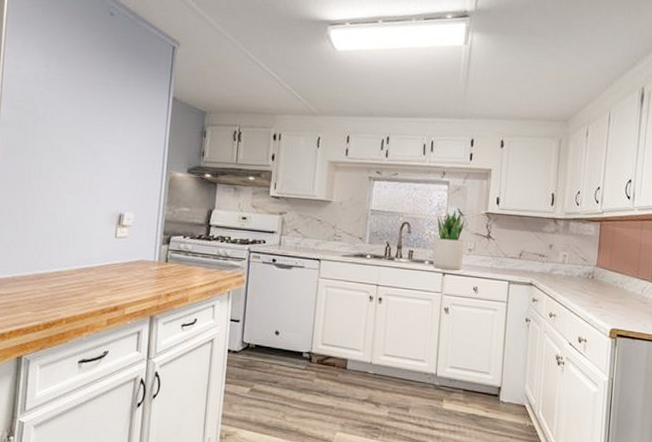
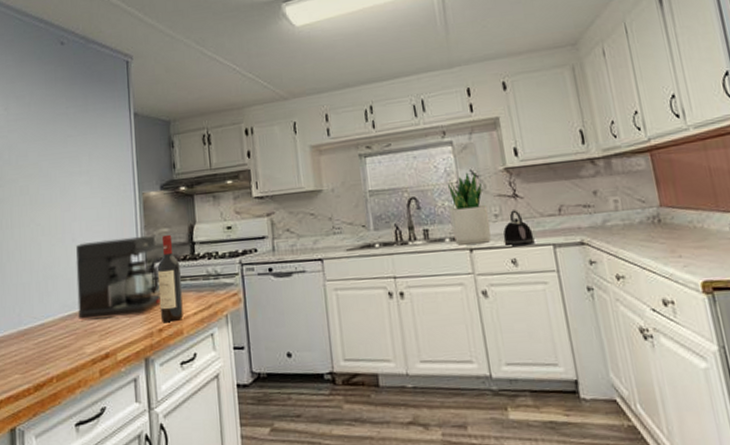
coffee maker: none [94,207,175,278] -> present [76,235,161,319]
wine bottle: none [169,213,194,290] -> present [157,234,183,323]
kettle: none [471,248,496,278] -> present [503,210,535,246]

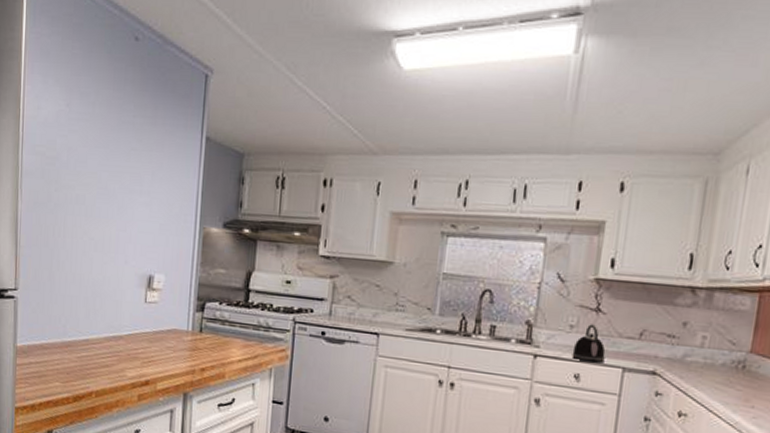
coffee maker: present [76,235,161,319] -> none [123,267,210,350]
wine bottle: present [157,234,183,323] -> none [204,275,232,365]
planter: present [446,172,491,245] -> none [521,274,567,352]

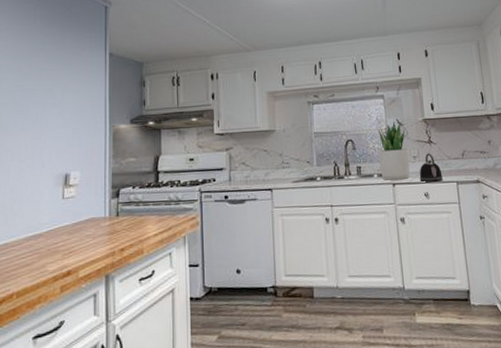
planter: none [521,274,567,352] -> present [377,121,410,181]

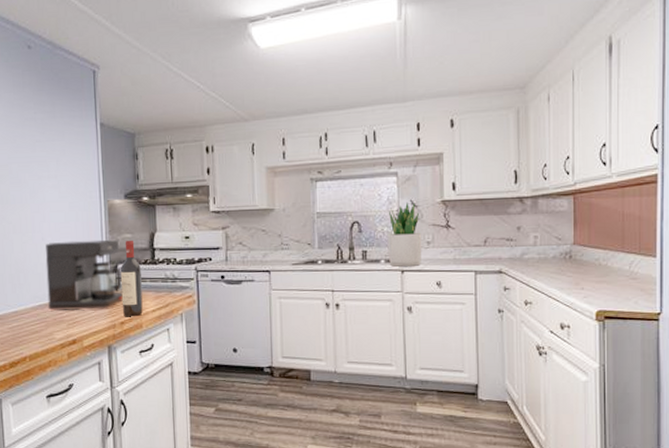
coffee maker: none [43,164,124,240] -> present [45,239,123,309]
wine bottle: none [122,163,145,244] -> present [120,240,143,317]
kettle: present [419,153,443,182] -> none [432,239,459,271]

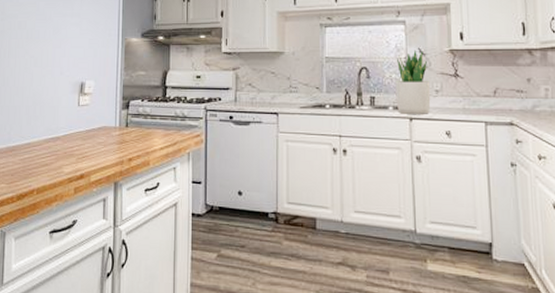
coffee maker: present [45,239,123,309] -> none [60,76,133,144]
wine bottle: present [120,240,143,317] -> none [131,77,152,154]

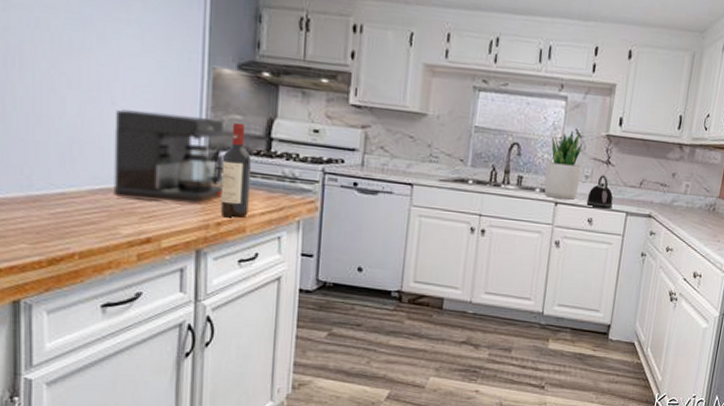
coffee maker: none [60,76,133,144] -> present [113,109,224,203]
wine bottle: none [131,77,152,154] -> present [220,122,251,219]
kettle: none [441,88,469,120] -> present [586,175,613,209]

